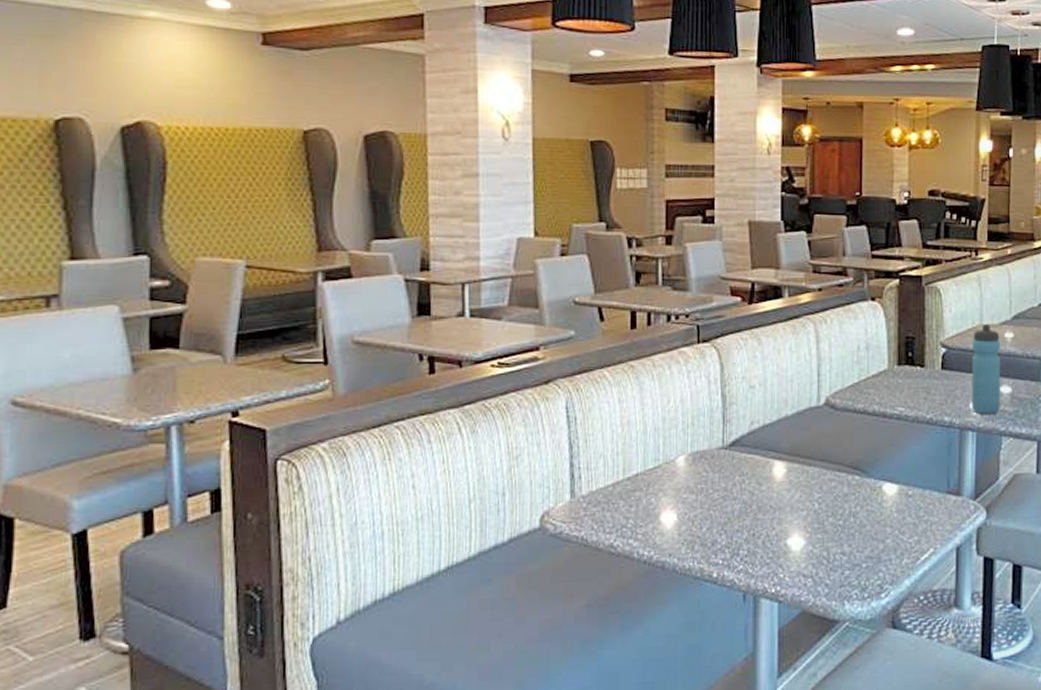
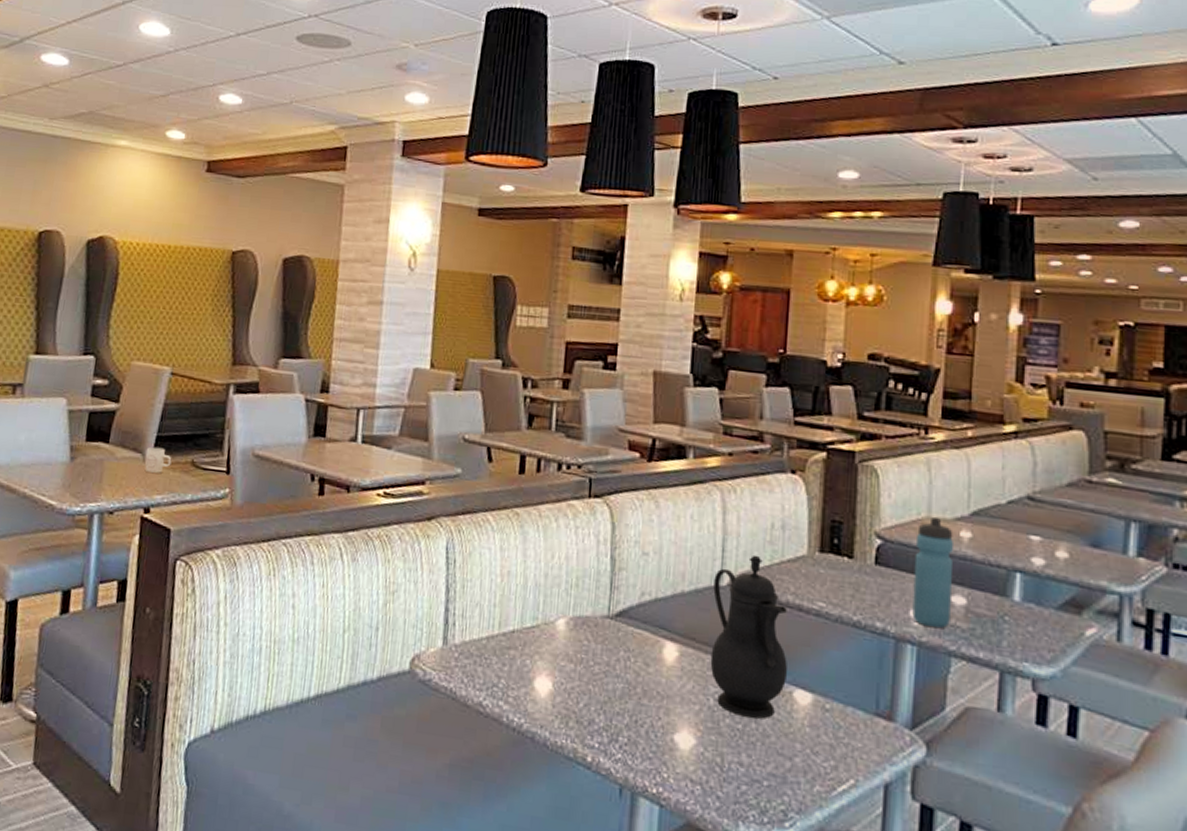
mug: none [225,346,259,375] -> present [144,447,172,474]
coffeepot: none [812,375,878,514] -> present [710,554,788,719]

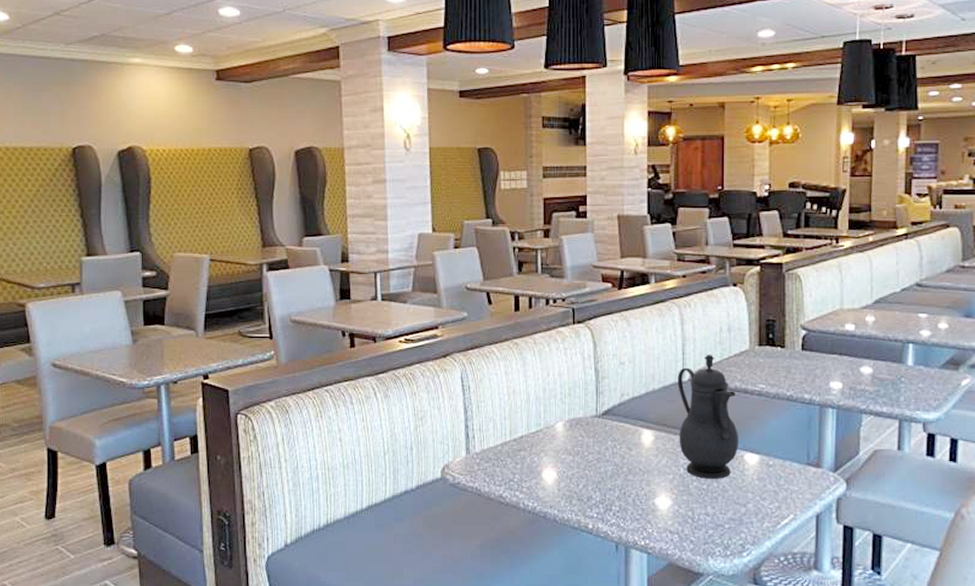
mug: present [144,447,172,474] -> none [198,323,221,346]
water bottle: present [912,517,953,629] -> none [832,309,861,394]

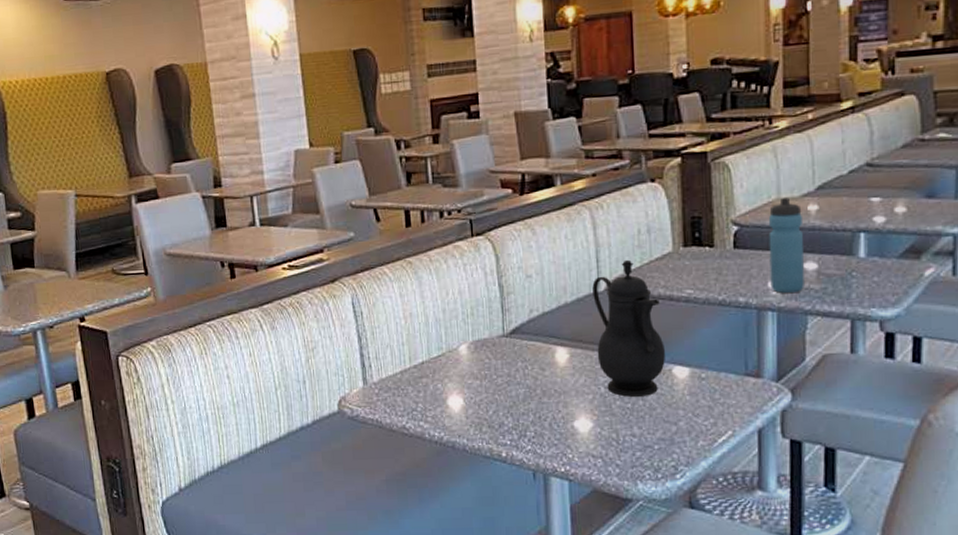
water bottle: none [832,309,861,394] -> present [768,198,804,294]

